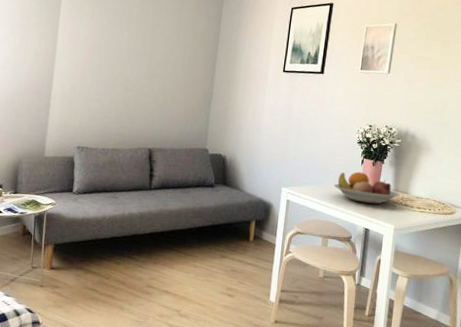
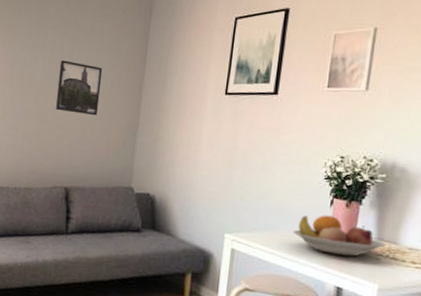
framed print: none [140,35,182,86] -> present [55,60,103,116]

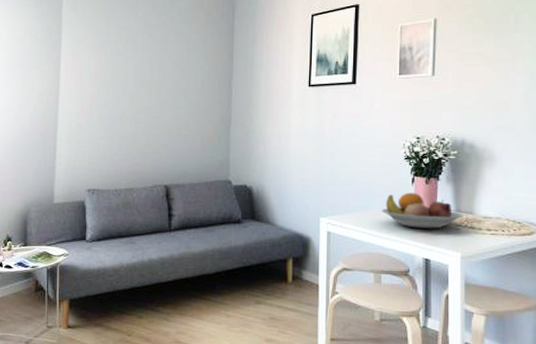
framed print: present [55,60,103,116] -> none [149,62,193,114]

